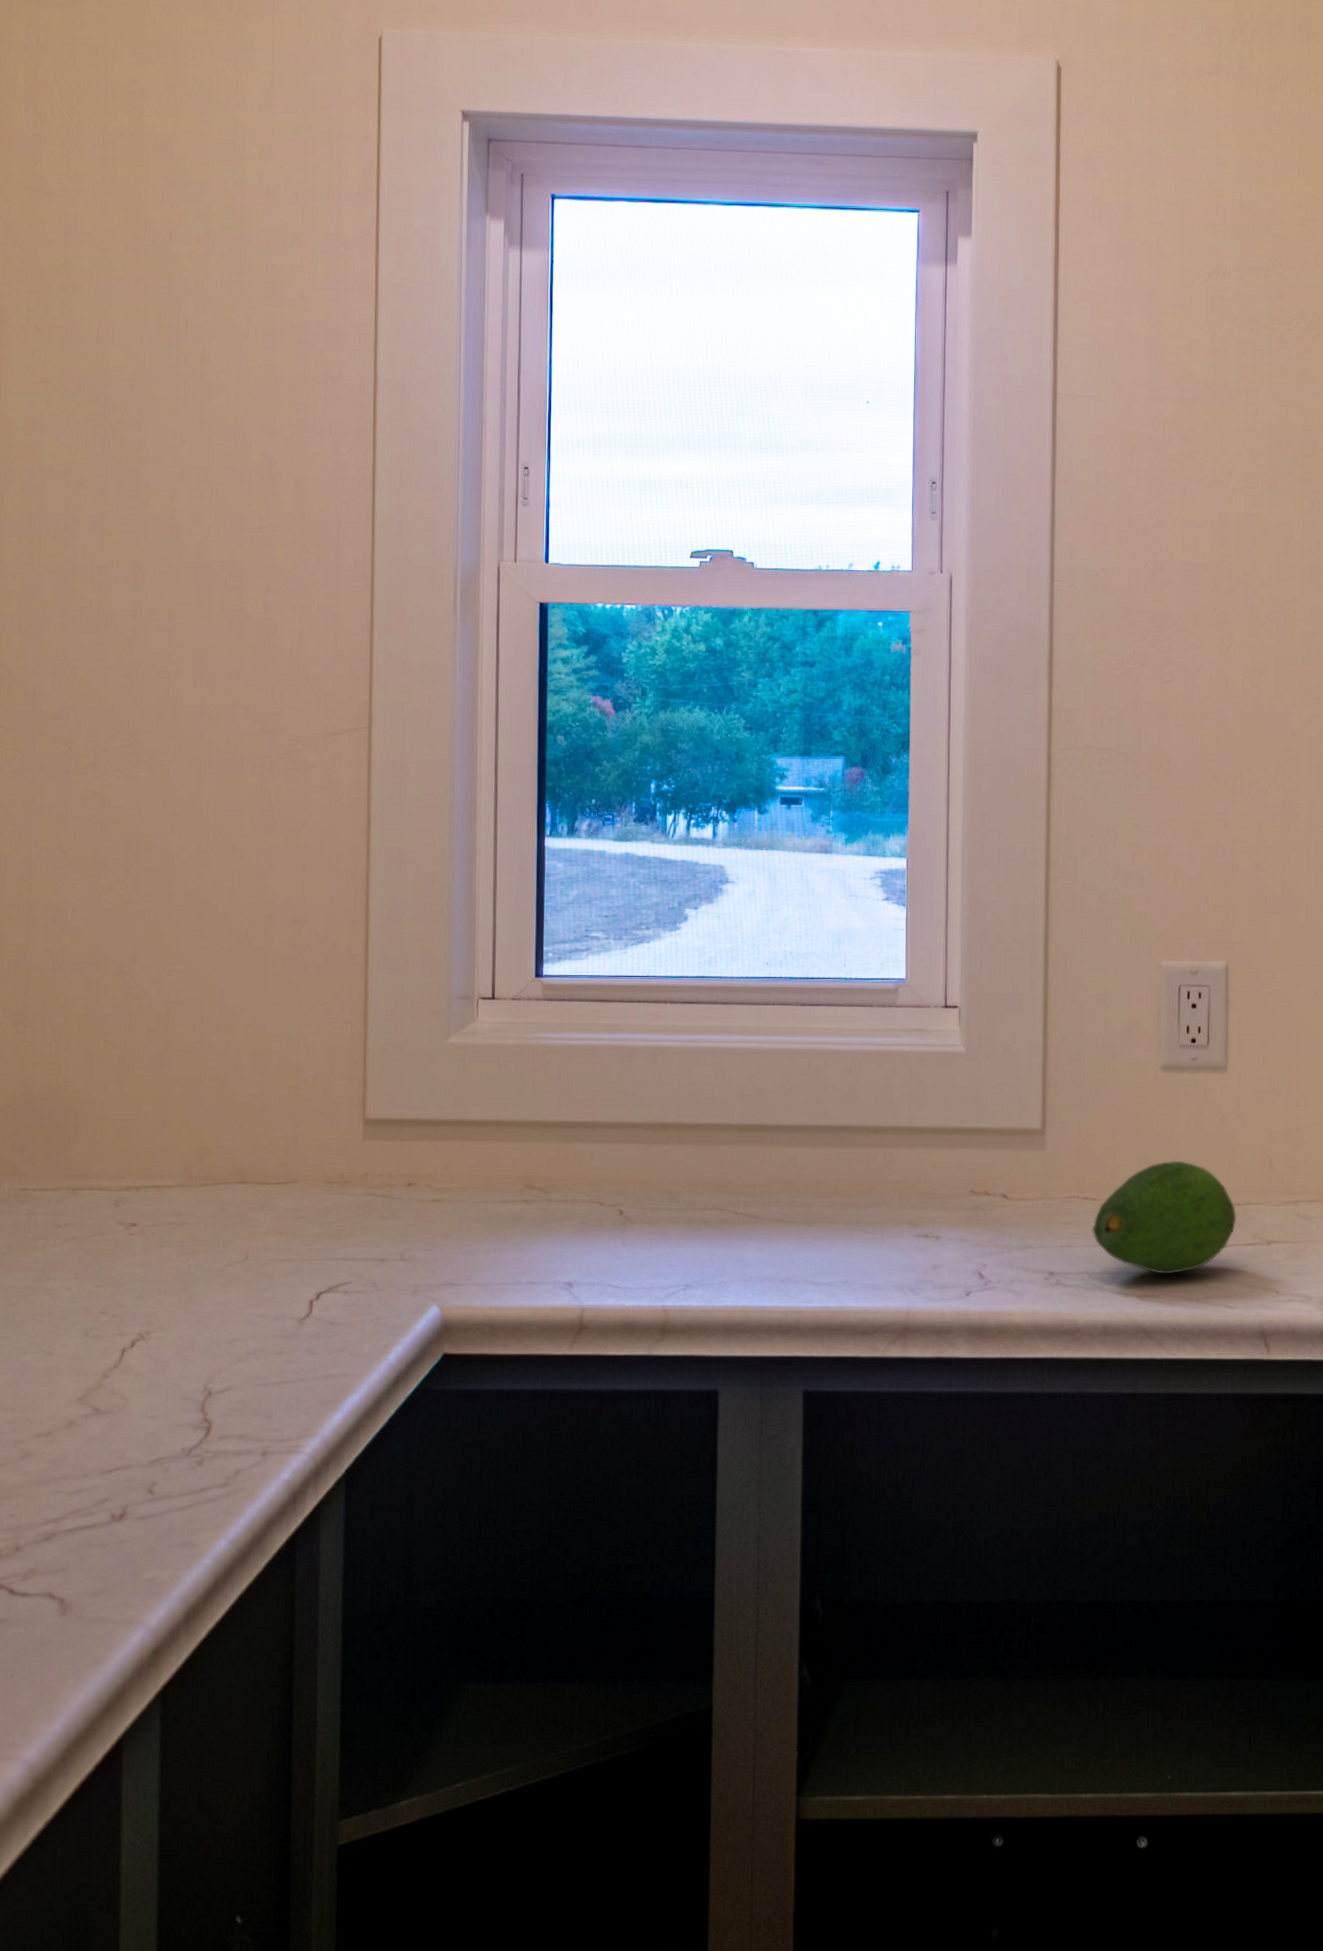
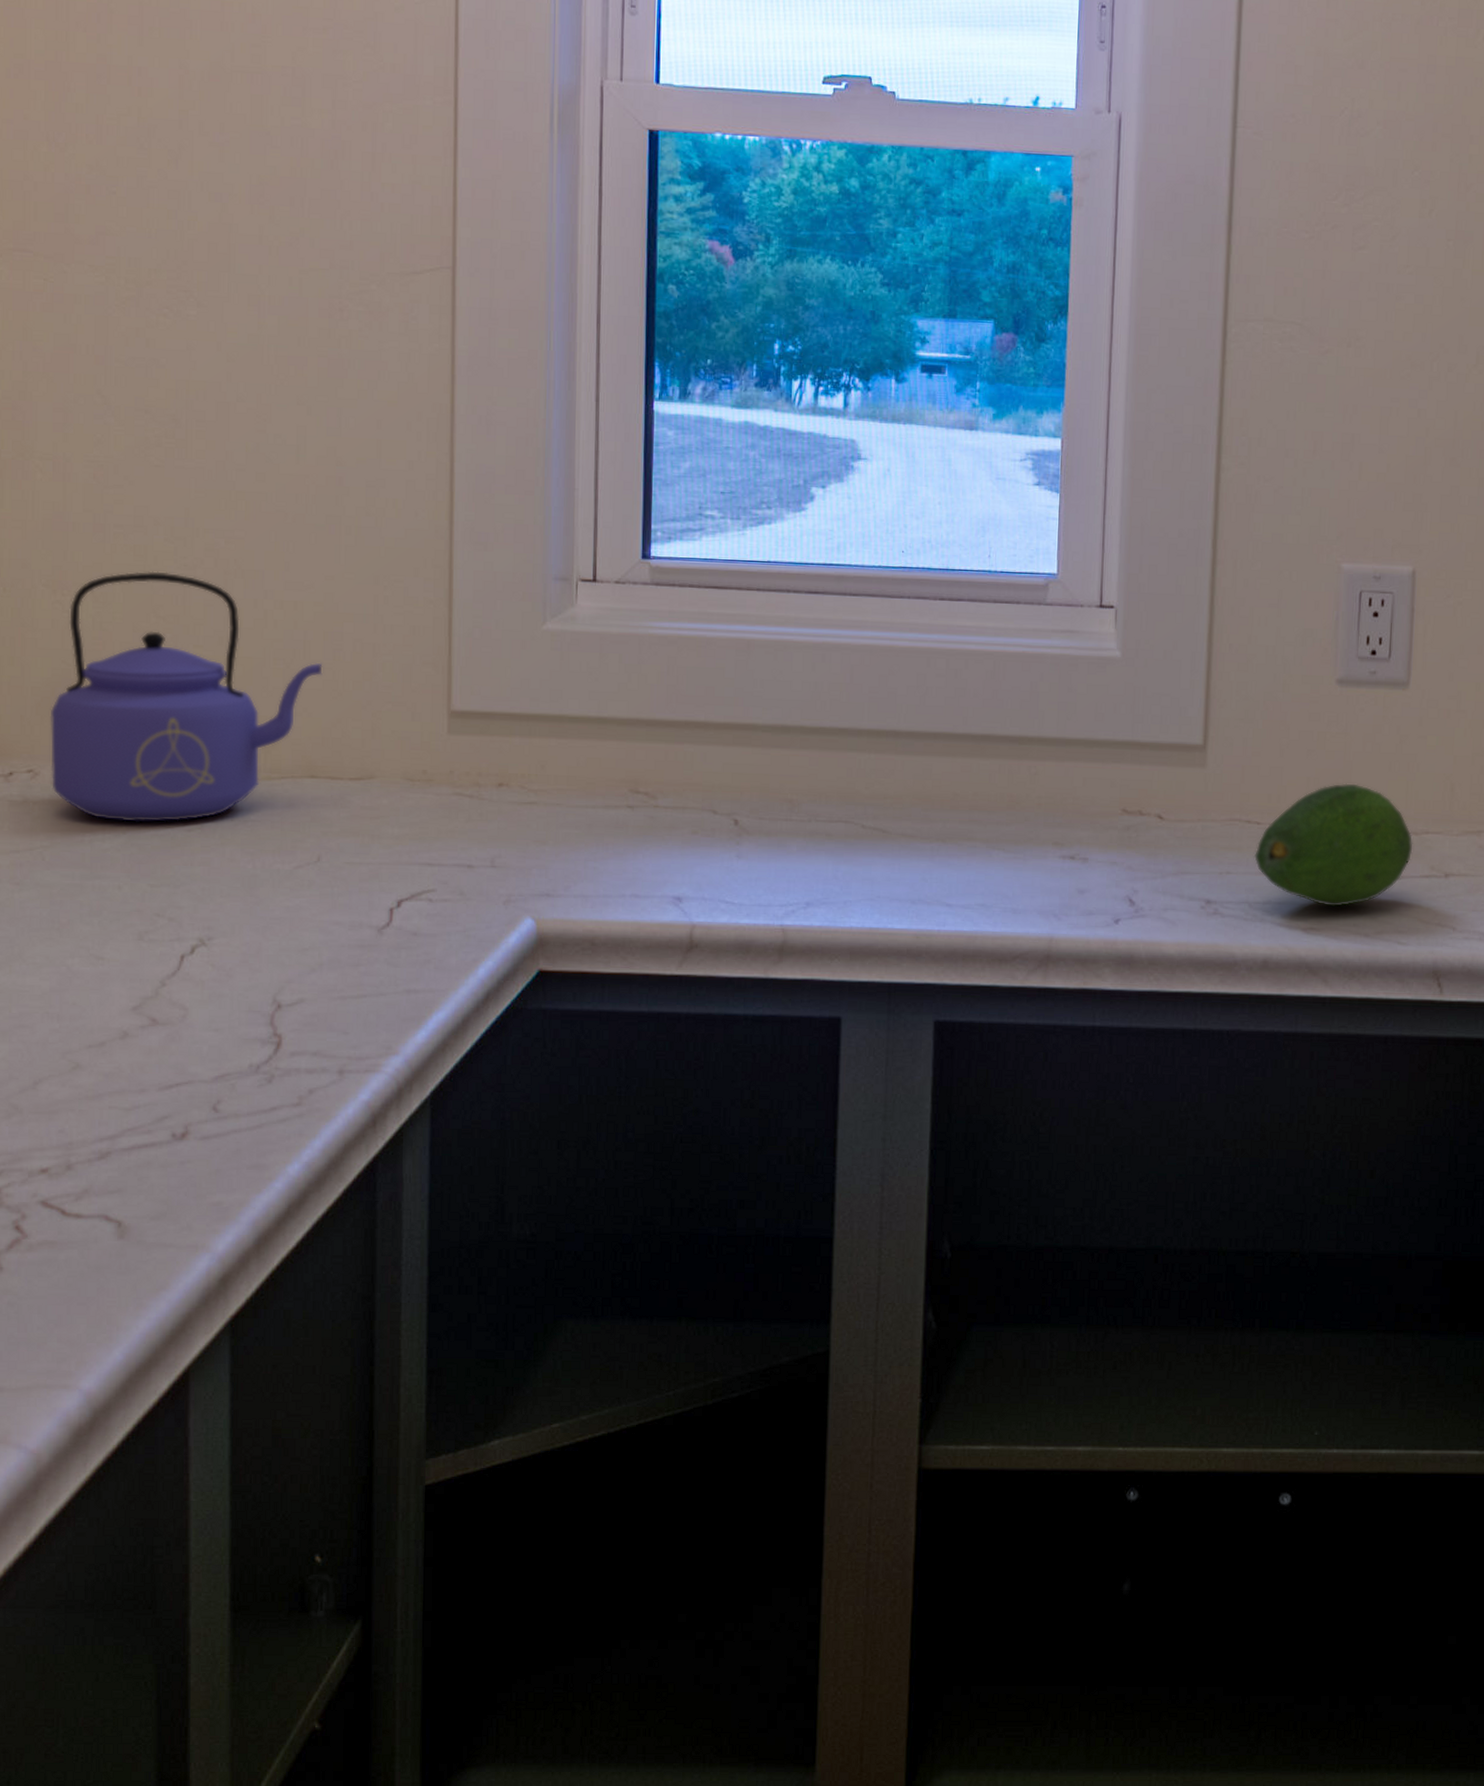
kettle: none [10,1002,252,1228] -> present [50,571,323,822]

